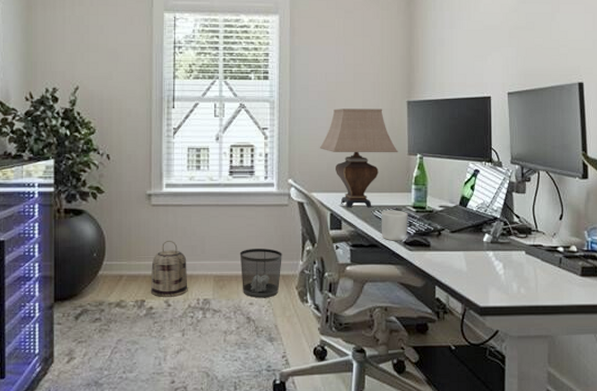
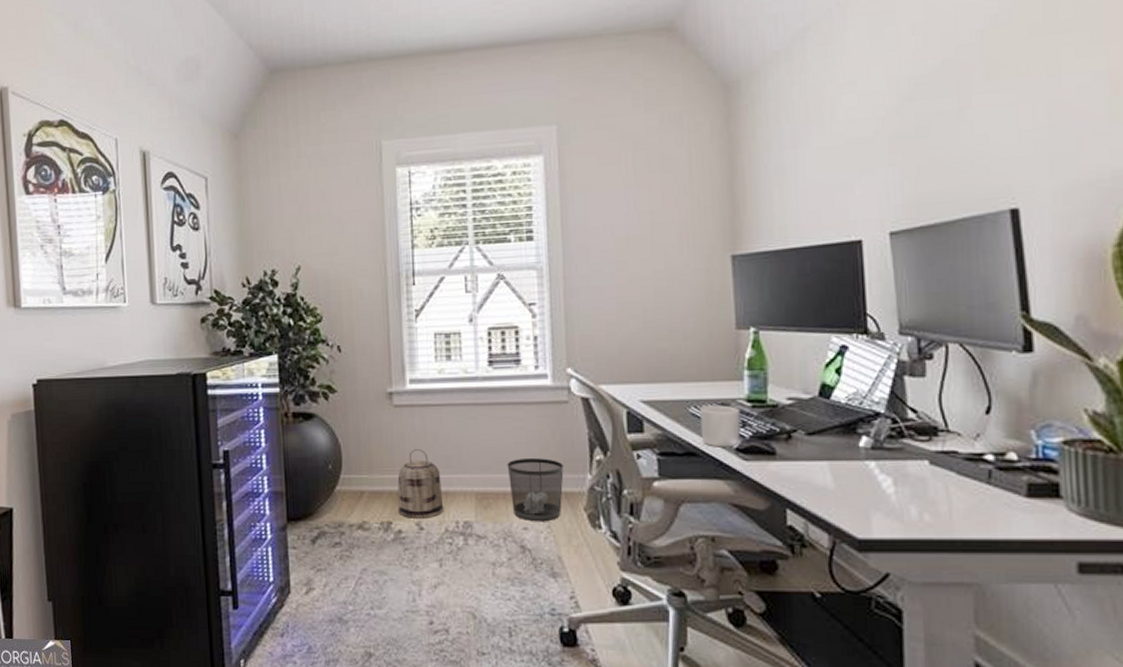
table lamp: present [320,109,398,208] -> none [608,268,721,404]

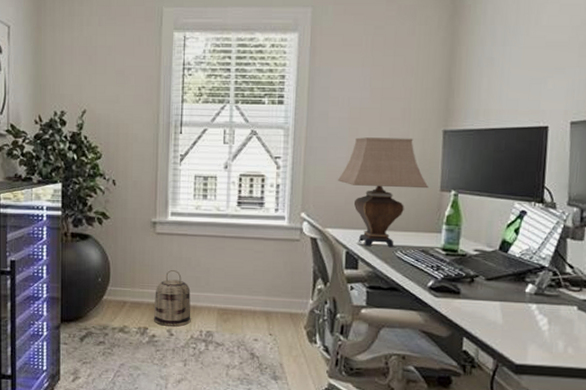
waste bin: present [507,458,564,522] -> none [245,283,291,336]
table lamp: none [608,268,721,404] -> present [338,137,429,248]
mug: present [699,405,741,447] -> none [403,251,436,286]

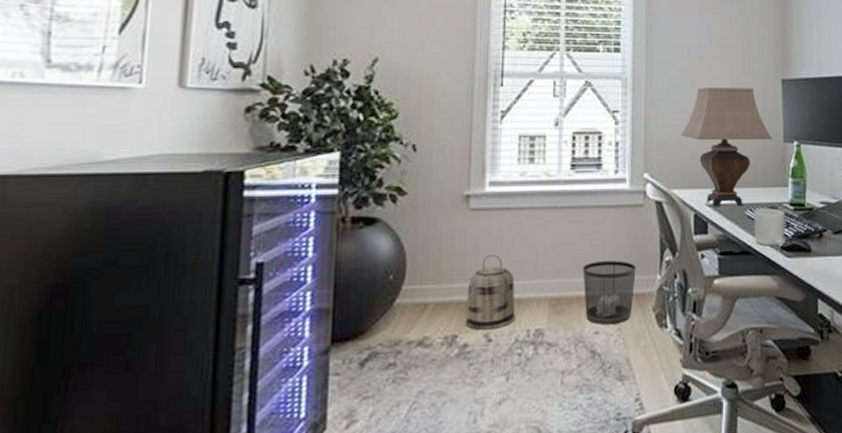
waste bin: none [245,283,291,336] -> present [582,260,636,325]
mug: none [403,251,436,286] -> present [753,208,785,246]

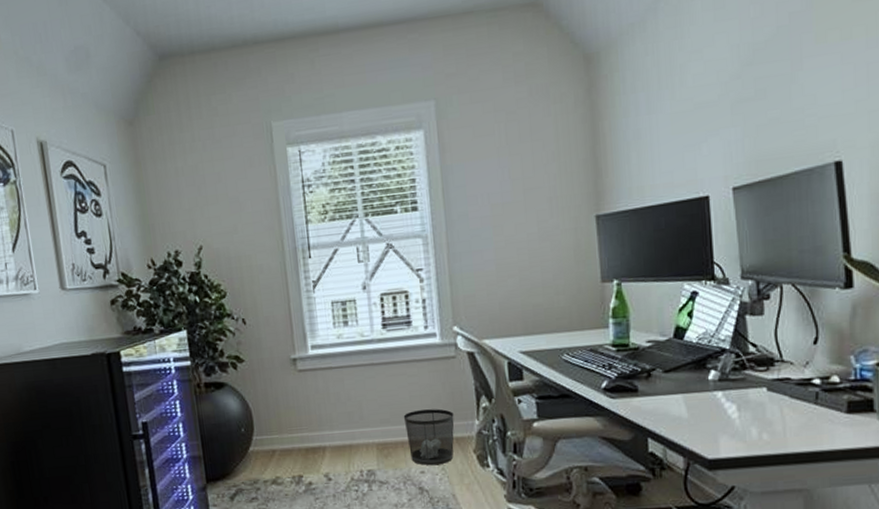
basket: present [465,255,516,330] -> none [305,408,349,471]
table lamp: present [682,88,772,207] -> none [488,229,588,354]
mug: present [753,208,785,246] -> none [571,351,608,389]

